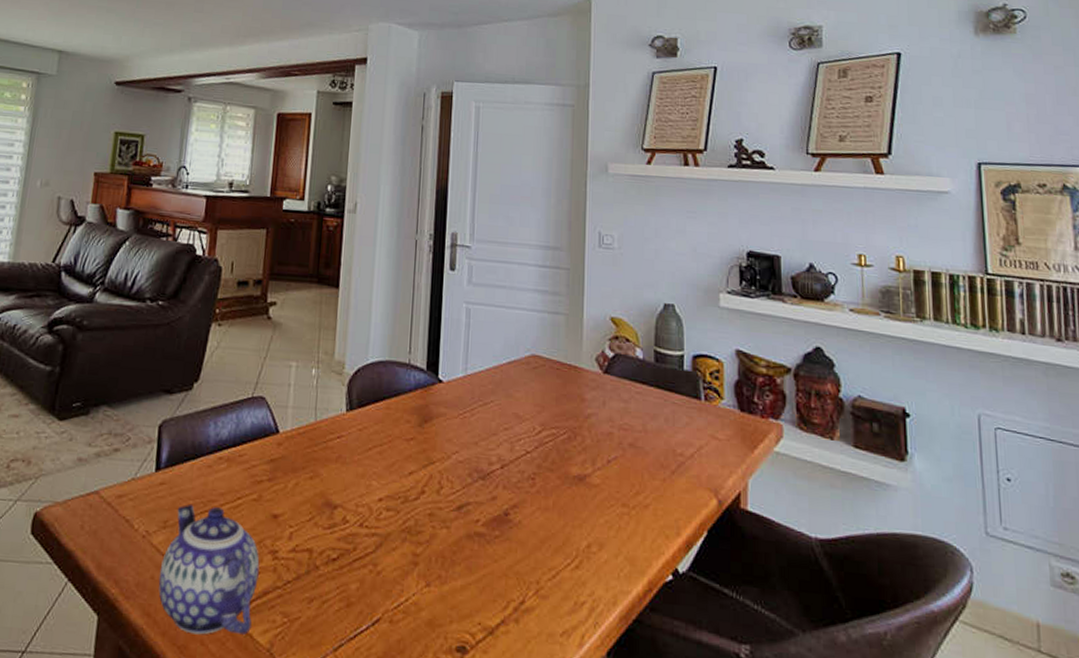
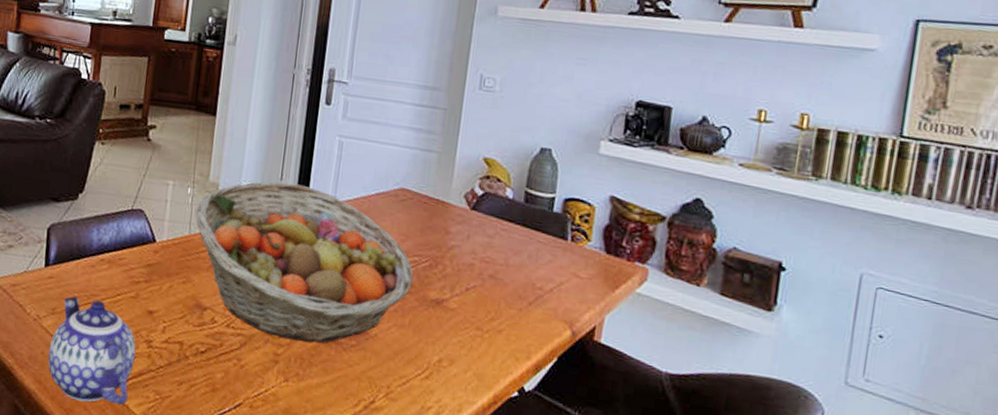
fruit basket: none [320,356,553,538] -> present [194,181,413,343]

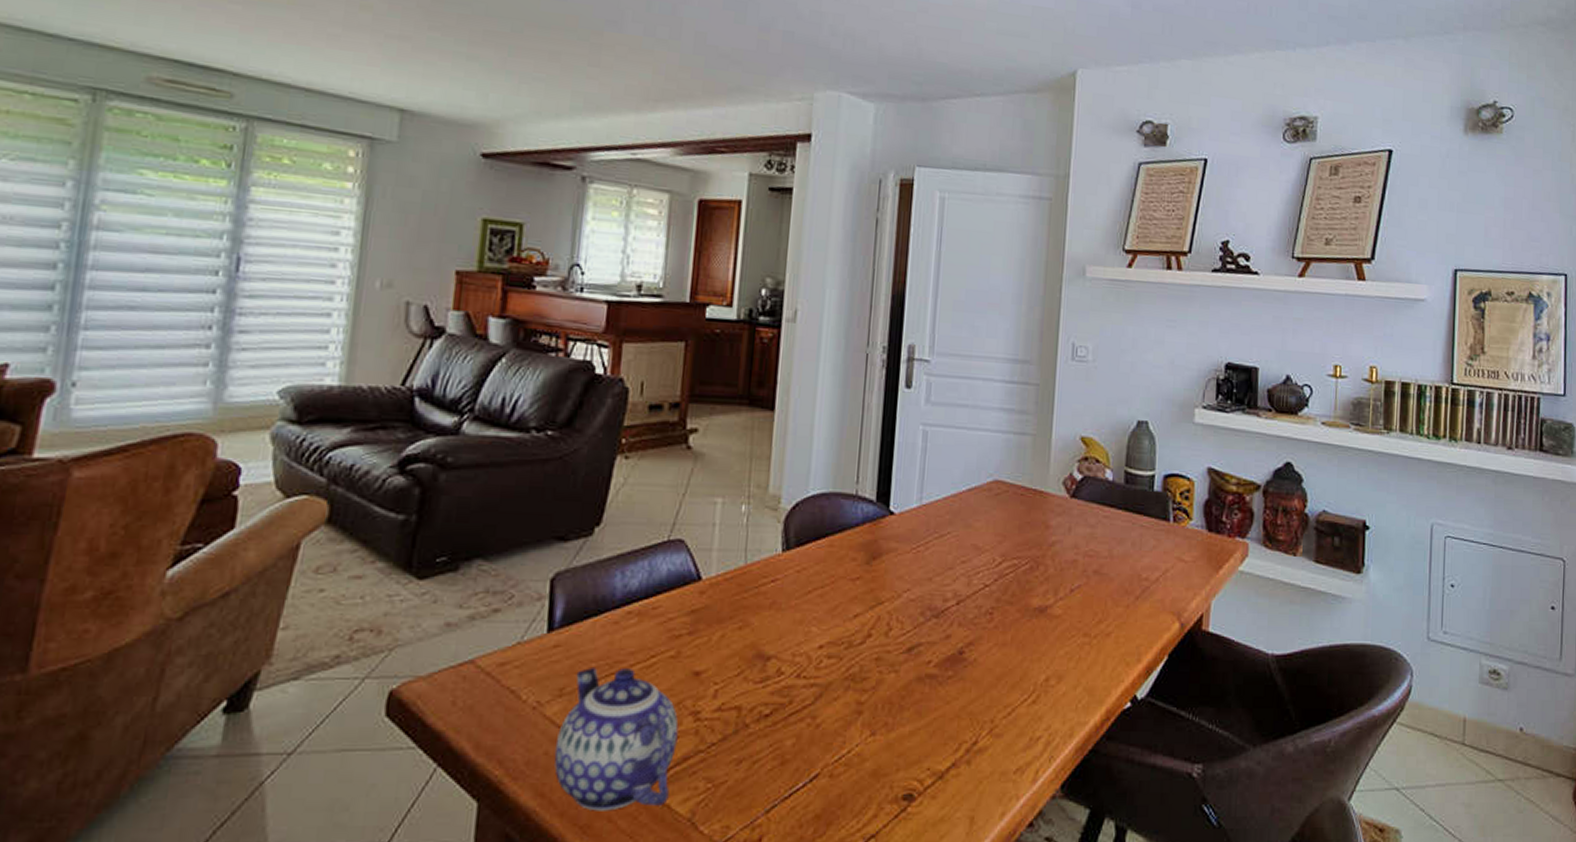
fruit basket: present [194,181,413,343] -> none [751,486,1013,682]

